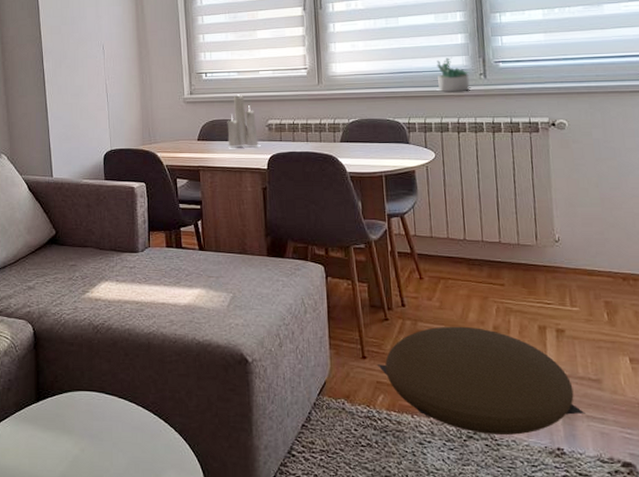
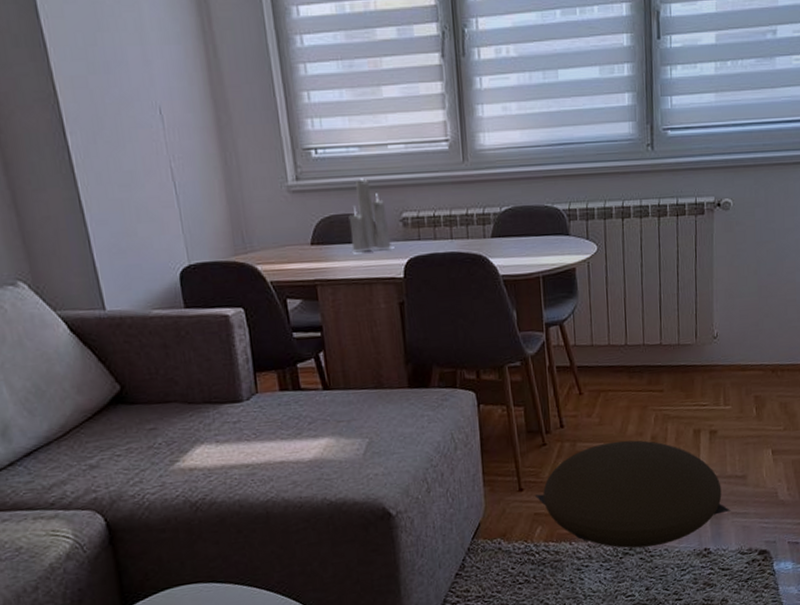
succulent plant: present [436,58,470,93] -> none [600,124,636,169]

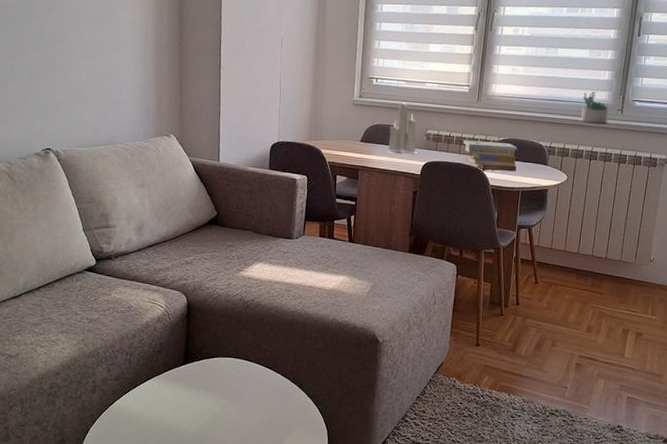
books: none [454,214,531,257] -> present [463,140,518,172]
pouf: present [534,440,731,549] -> none [487,324,645,414]
succulent plant: none [600,124,636,169] -> present [581,91,610,124]

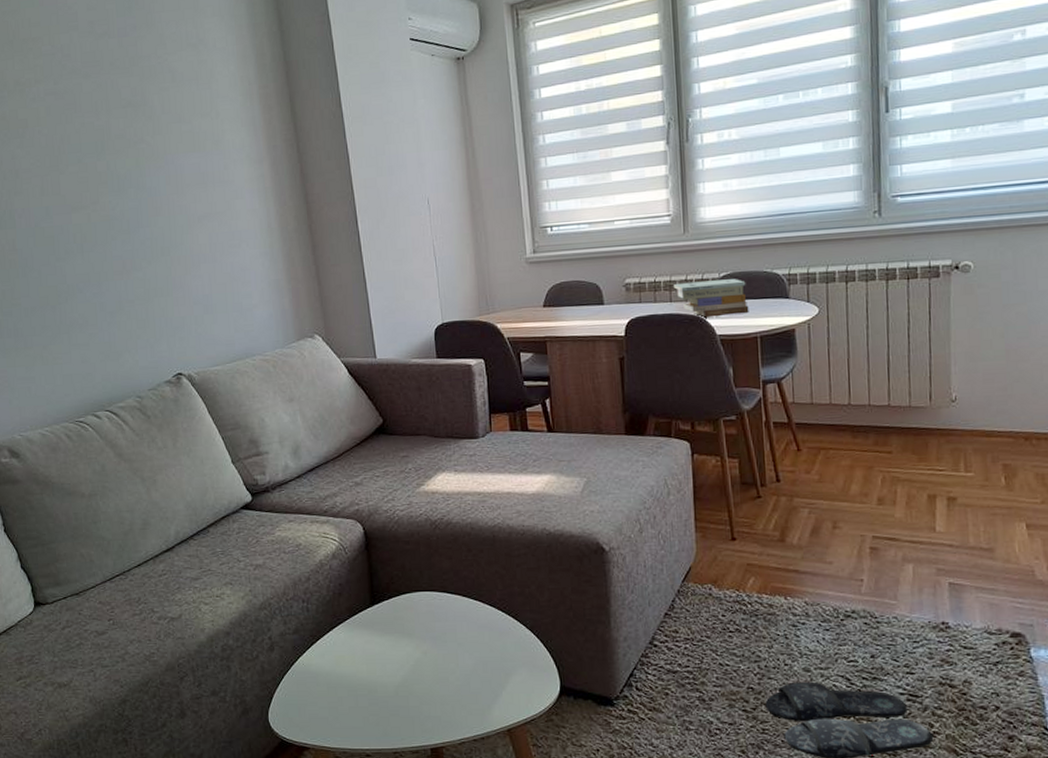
candle: present [388,102,417,154] -> none [577,250,614,314]
succulent plant: present [581,91,610,124] -> none [823,194,862,236]

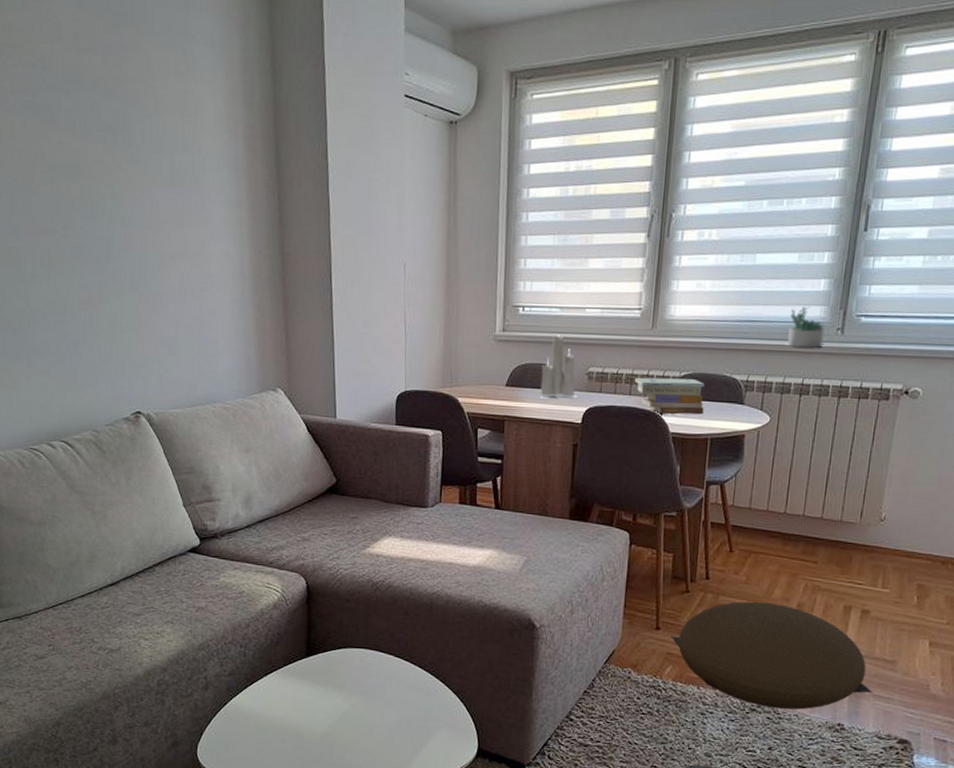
candle: none [577,250,614,314] -> present [540,335,575,398]
pouf: none [747,499,974,612] -> present [670,601,873,710]
succulent plant: none [823,194,862,236] -> present [788,307,826,349]

